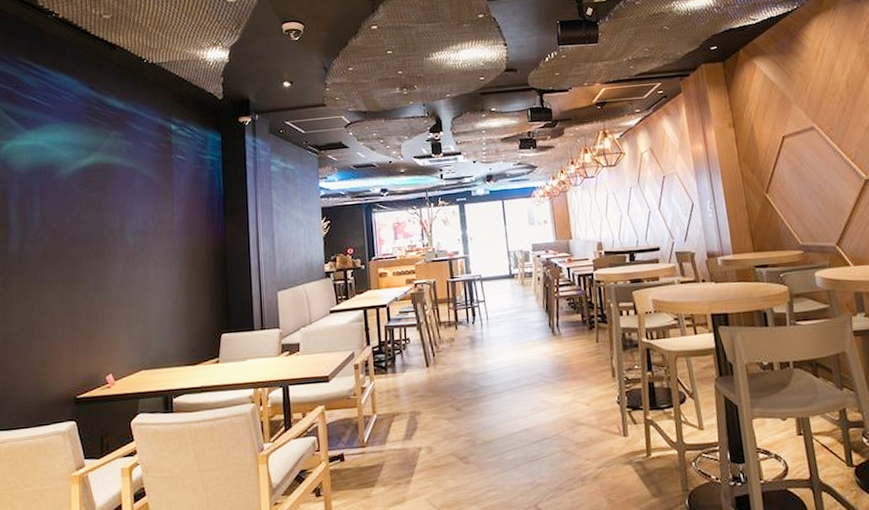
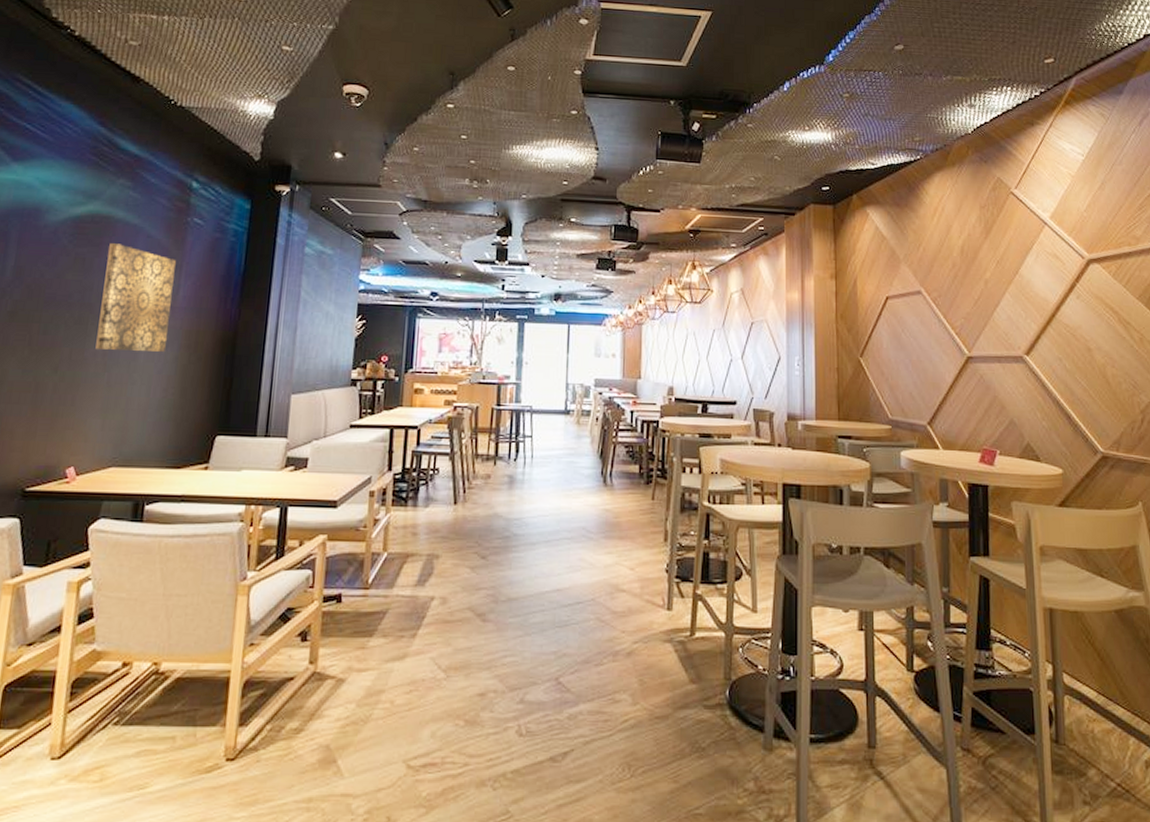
wall art: none [113,185,171,275] -> present [95,243,176,352]

